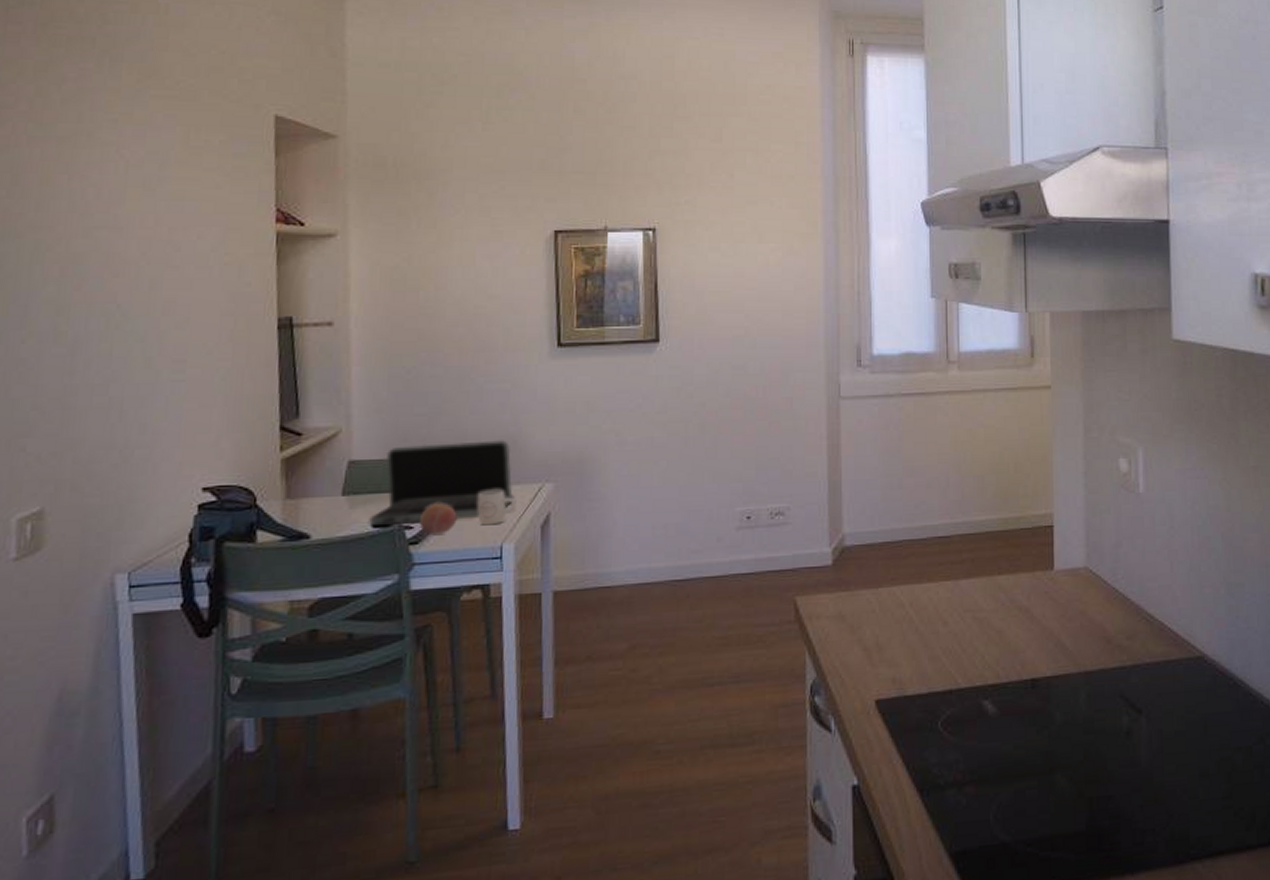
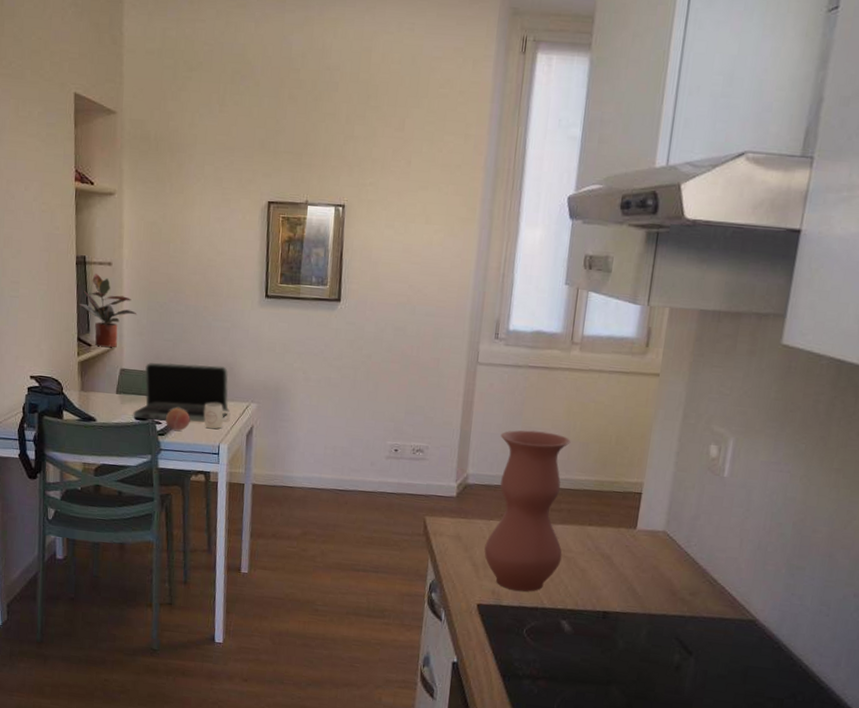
potted plant: none [281,338,373,435] -> present [78,274,137,348]
vase: none [876,469,972,673] -> present [484,430,571,592]

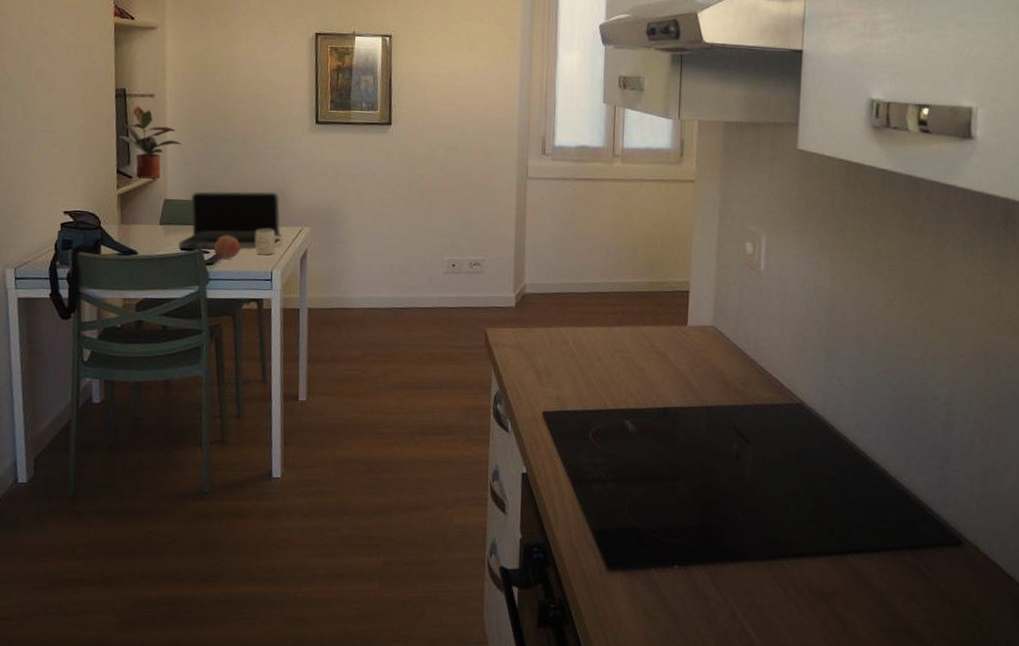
vase: present [484,430,571,592] -> none [546,238,621,395]

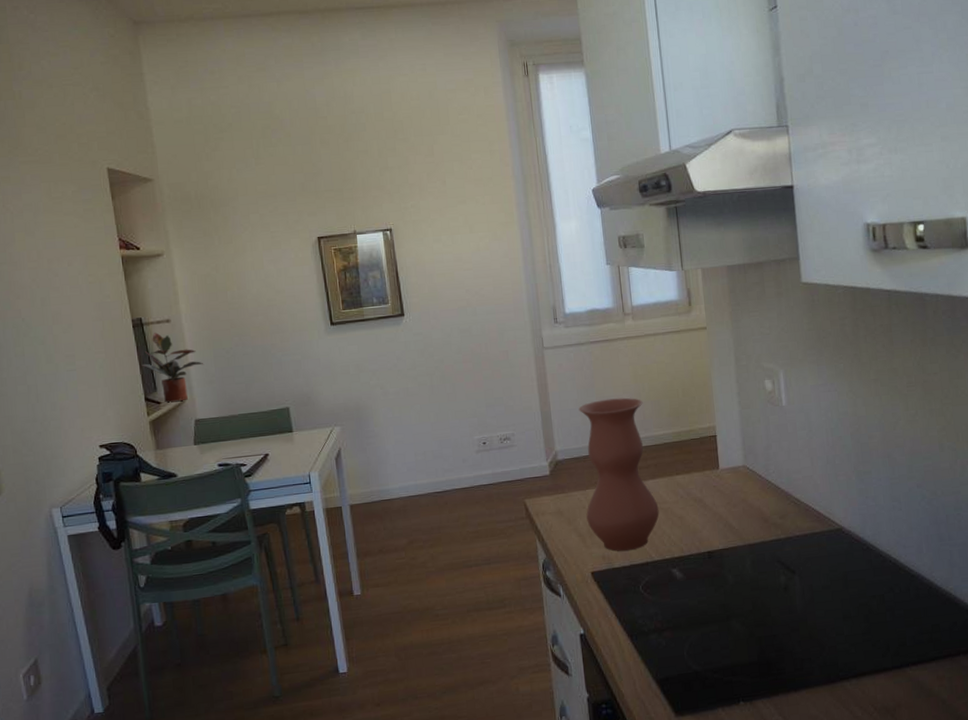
laptop: present [178,191,282,250] -> none [215,397,314,466]
fruit: present [213,236,241,260] -> none [249,446,276,470]
mug: present [254,229,283,255] -> none [287,433,316,460]
vase: none [546,238,621,395] -> present [578,397,659,552]

